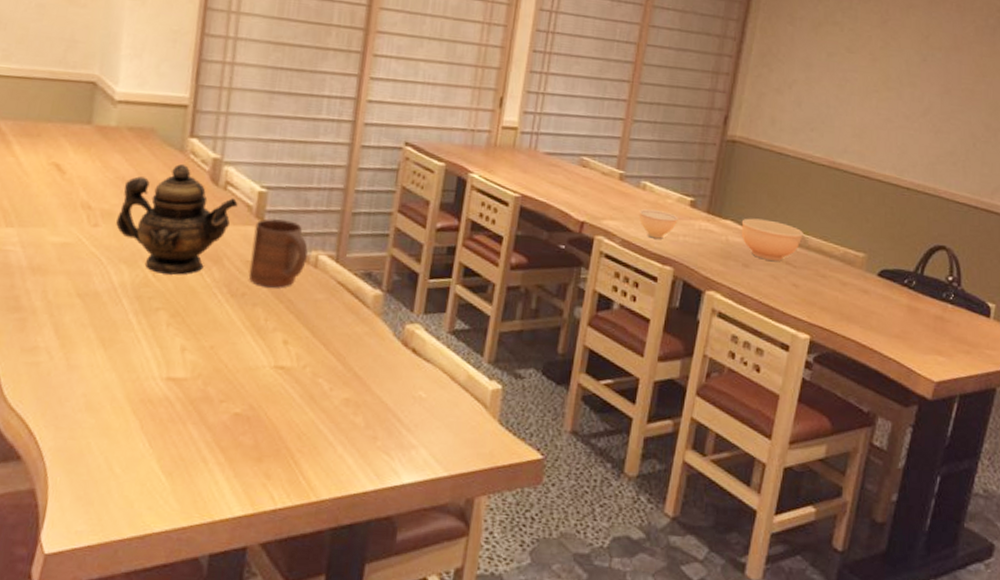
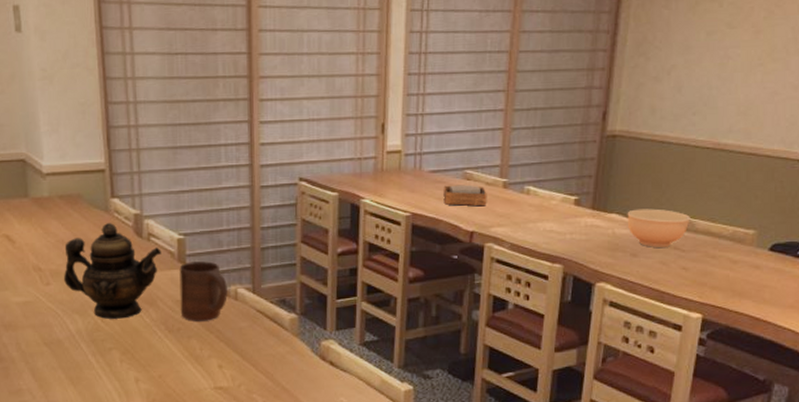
napkin holder: none [556,169,602,197] -> present [443,184,487,207]
bowl: present [639,208,679,239] -> none [525,212,564,239]

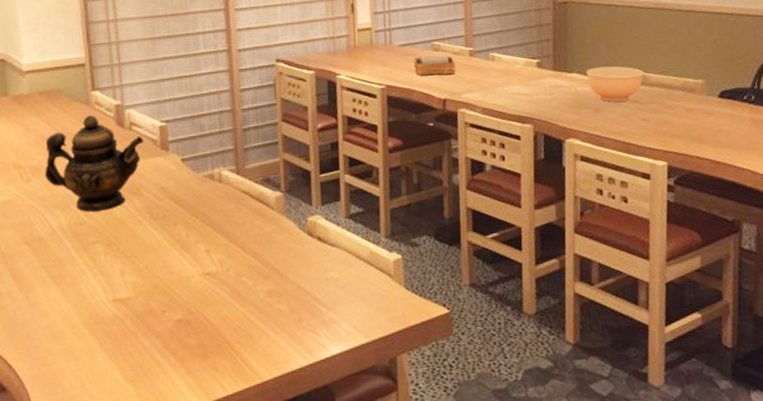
cup: present [179,261,227,320] -> none [162,146,212,206]

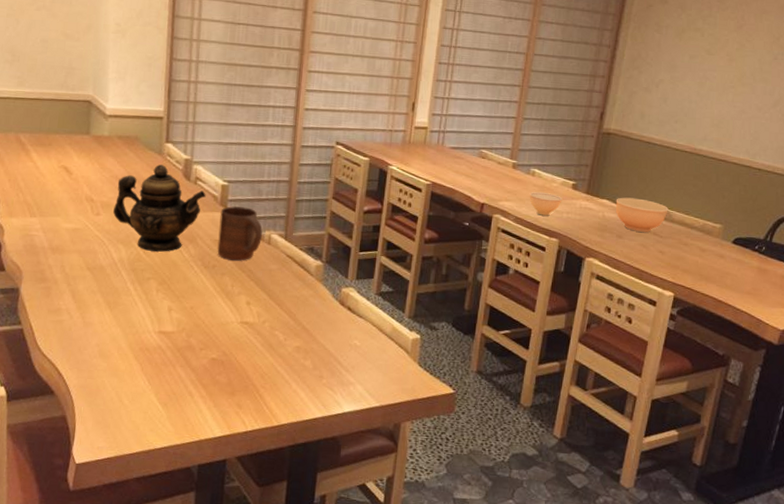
cup: none [162,146,212,206] -> present [217,206,263,260]
napkin holder: present [414,55,456,76] -> none [460,161,498,183]
bowl: none [492,76,529,102] -> present [529,191,563,216]

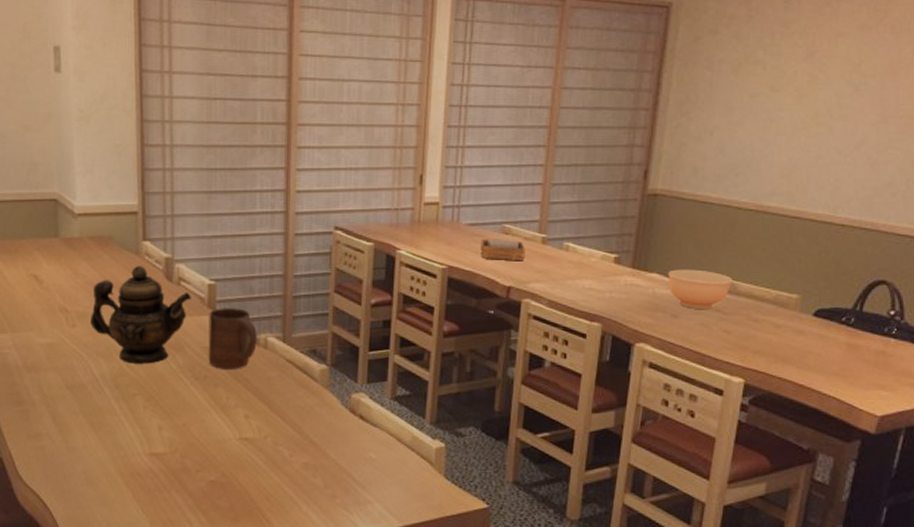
napkin holder: none [460,161,498,183] -> present [481,239,525,262]
bowl: present [529,191,563,216] -> none [563,269,603,297]

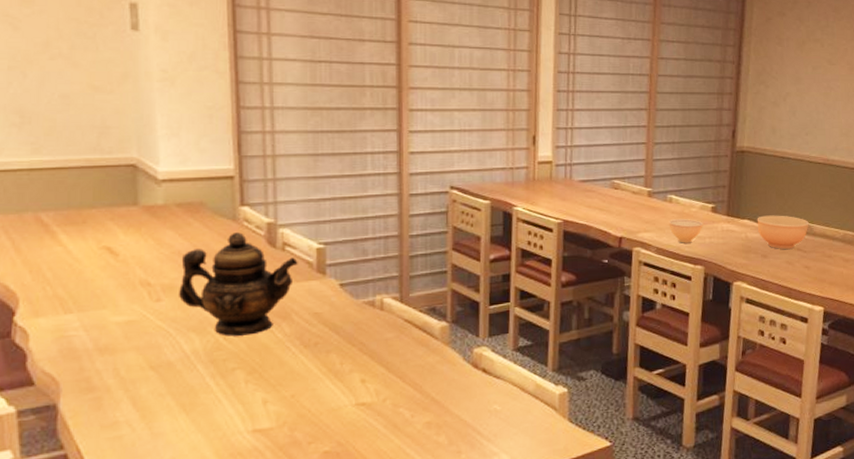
cup: present [208,308,257,368] -> none [318,271,372,333]
napkin holder: present [481,239,525,262] -> none [593,193,634,214]
bowl: none [563,269,603,297] -> present [668,218,703,243]

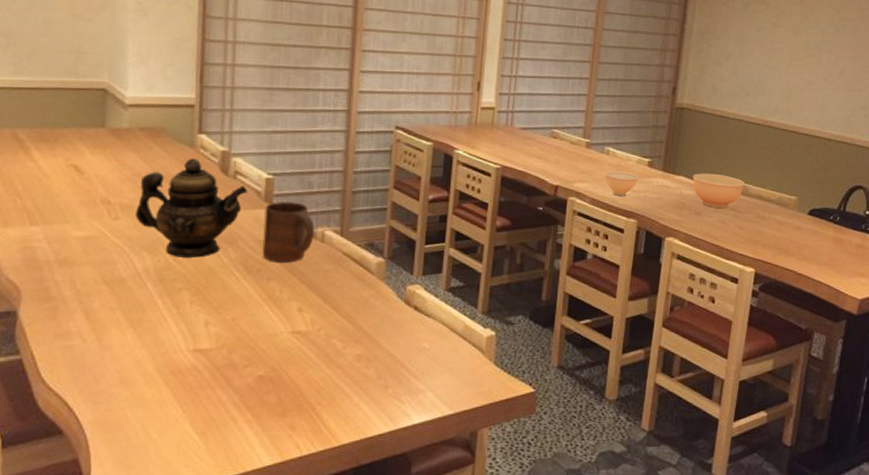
cup: none [318,271,372,333] -> present [262,202,315,261]

